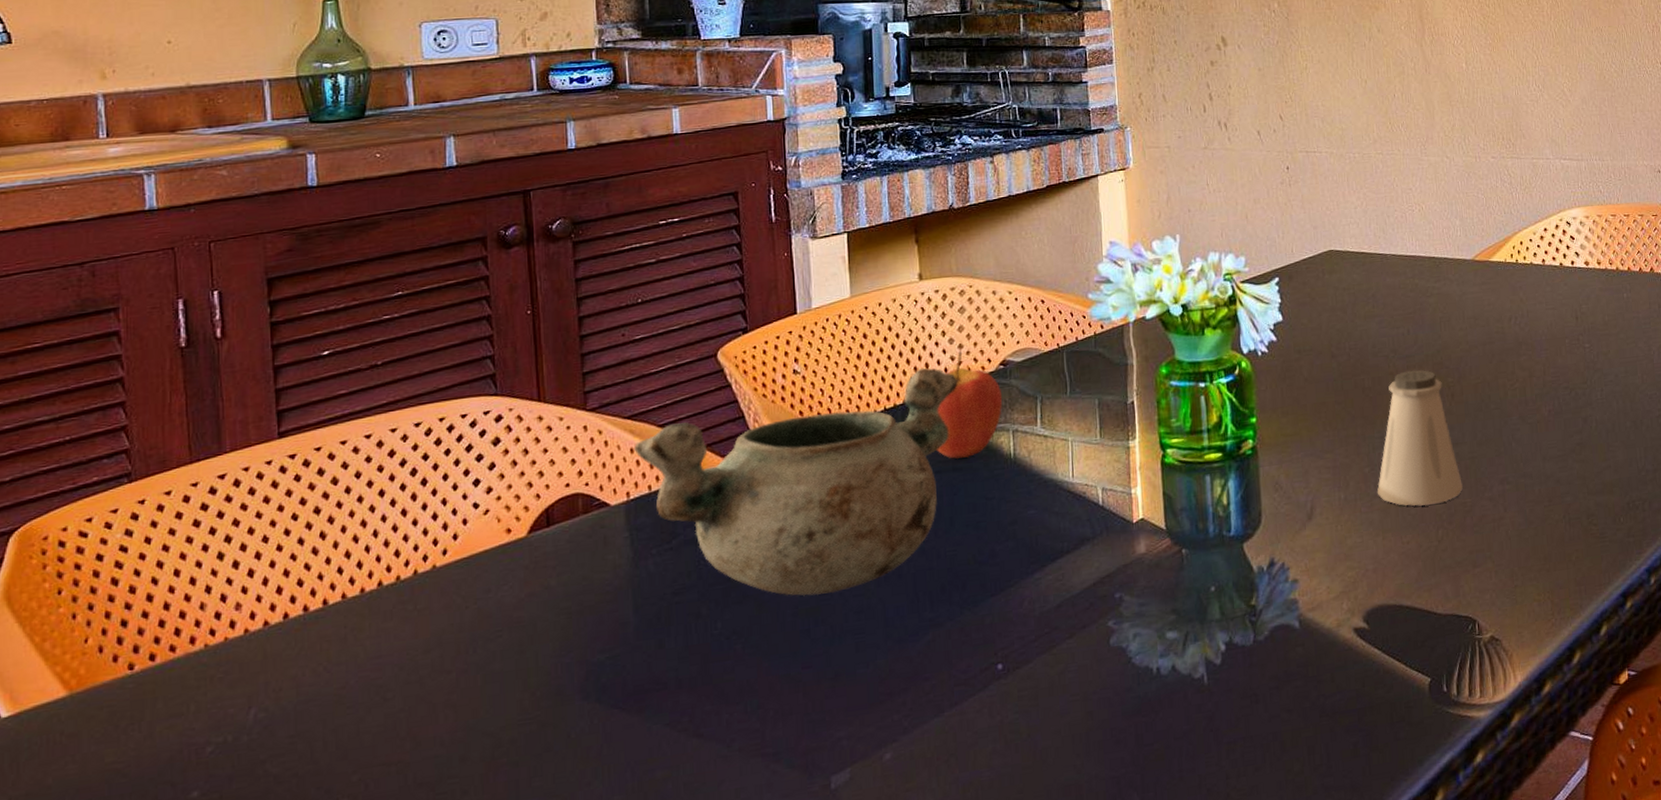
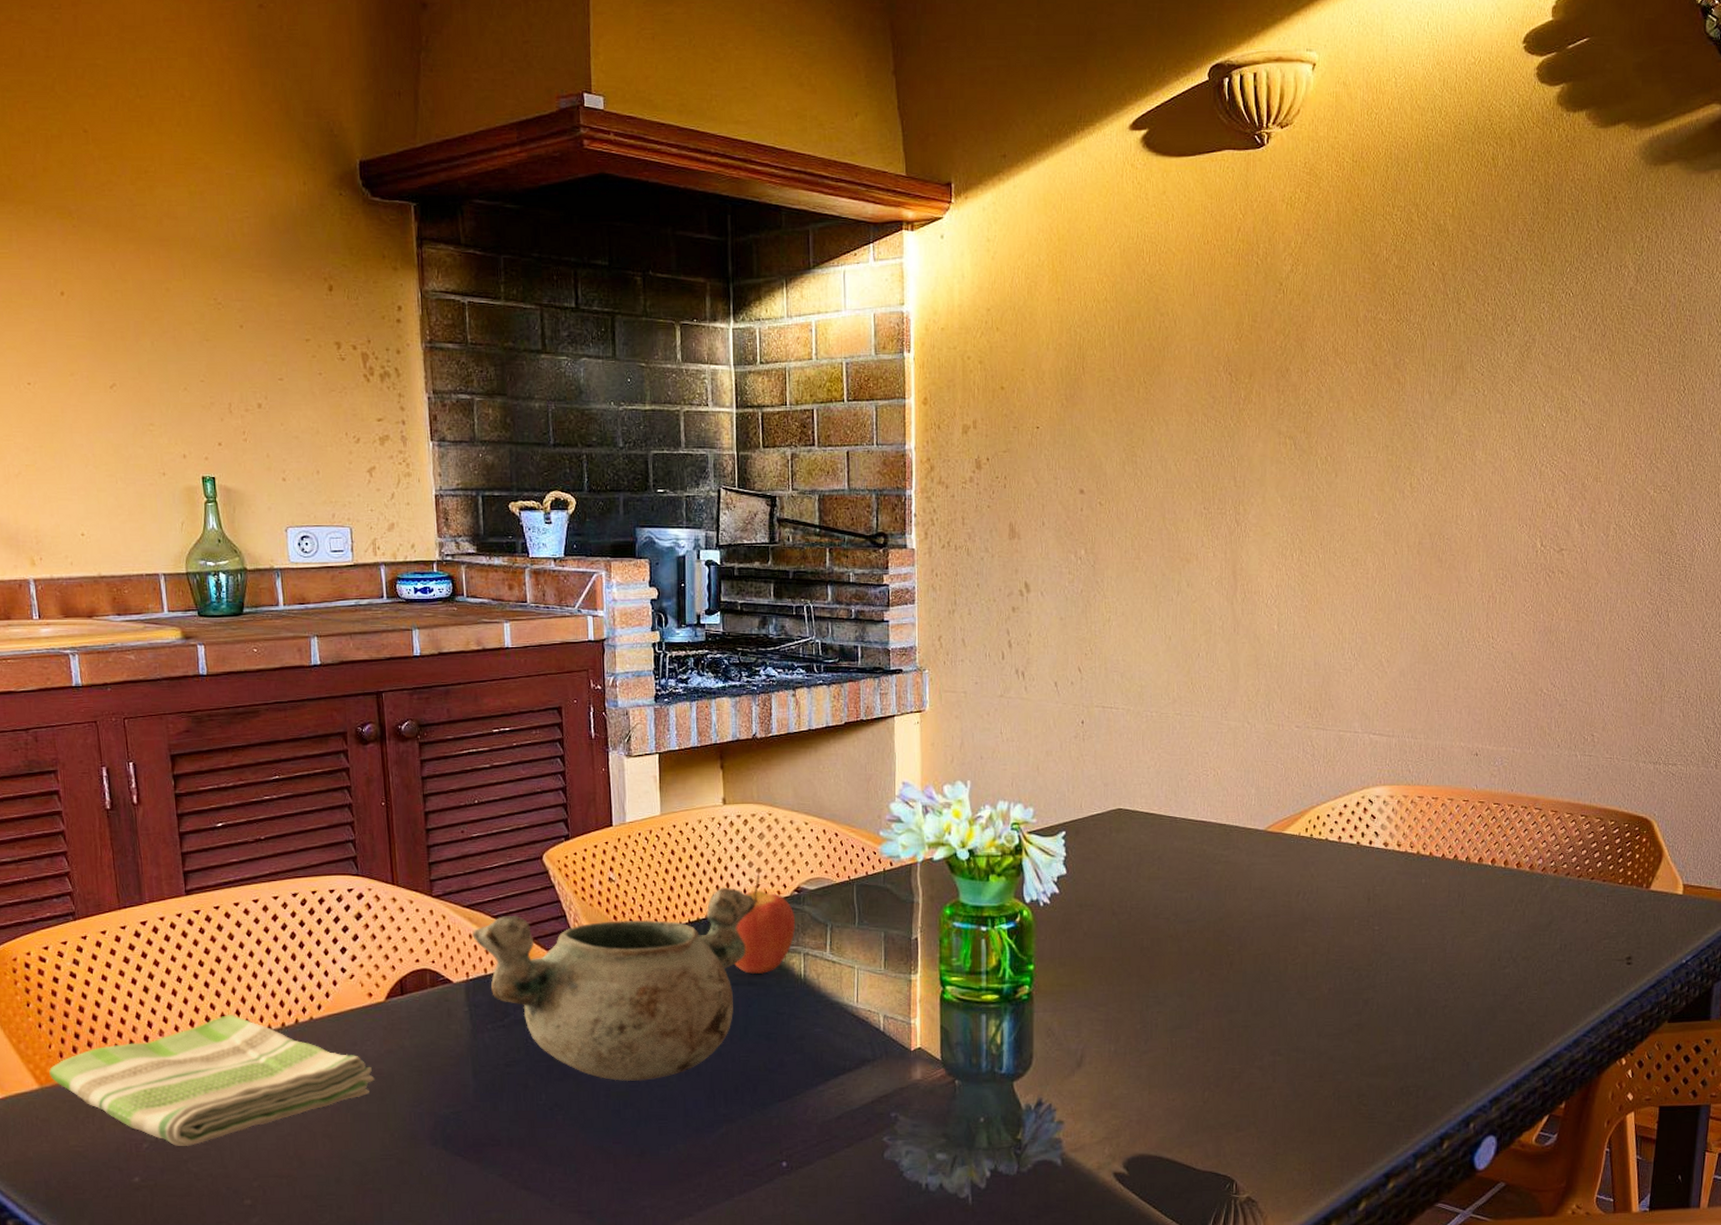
dish towel: none [83,574,512,745] -> present [49,1015,375,1146]
saltshaker: present [1377,370,1463,507] -> none [1146,935,1233,1068]

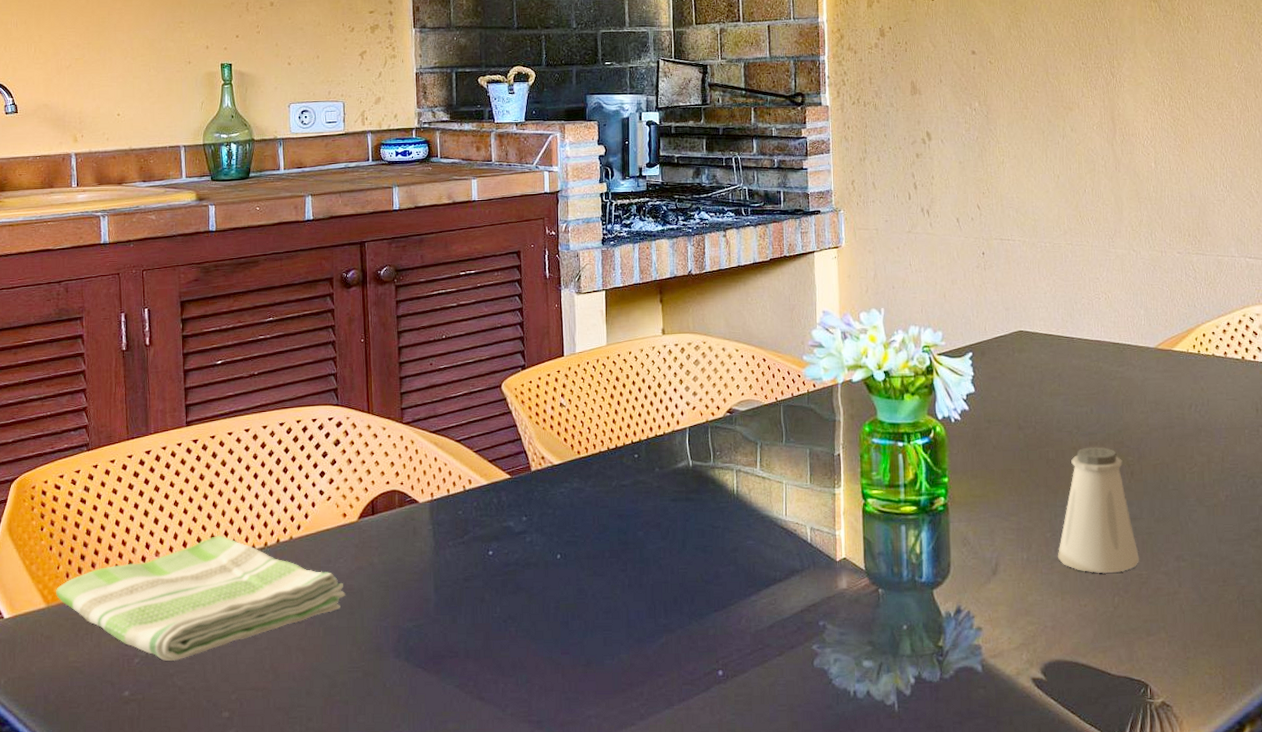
decorative bowl: present [471,887,757,1081] -> none [436,410,693,594]
fruit: present [734,875,796,975] -> none [673,398,729,491]
saltshaker: none [1146,935,1233,1068] -> present [1057,447,1139,574]

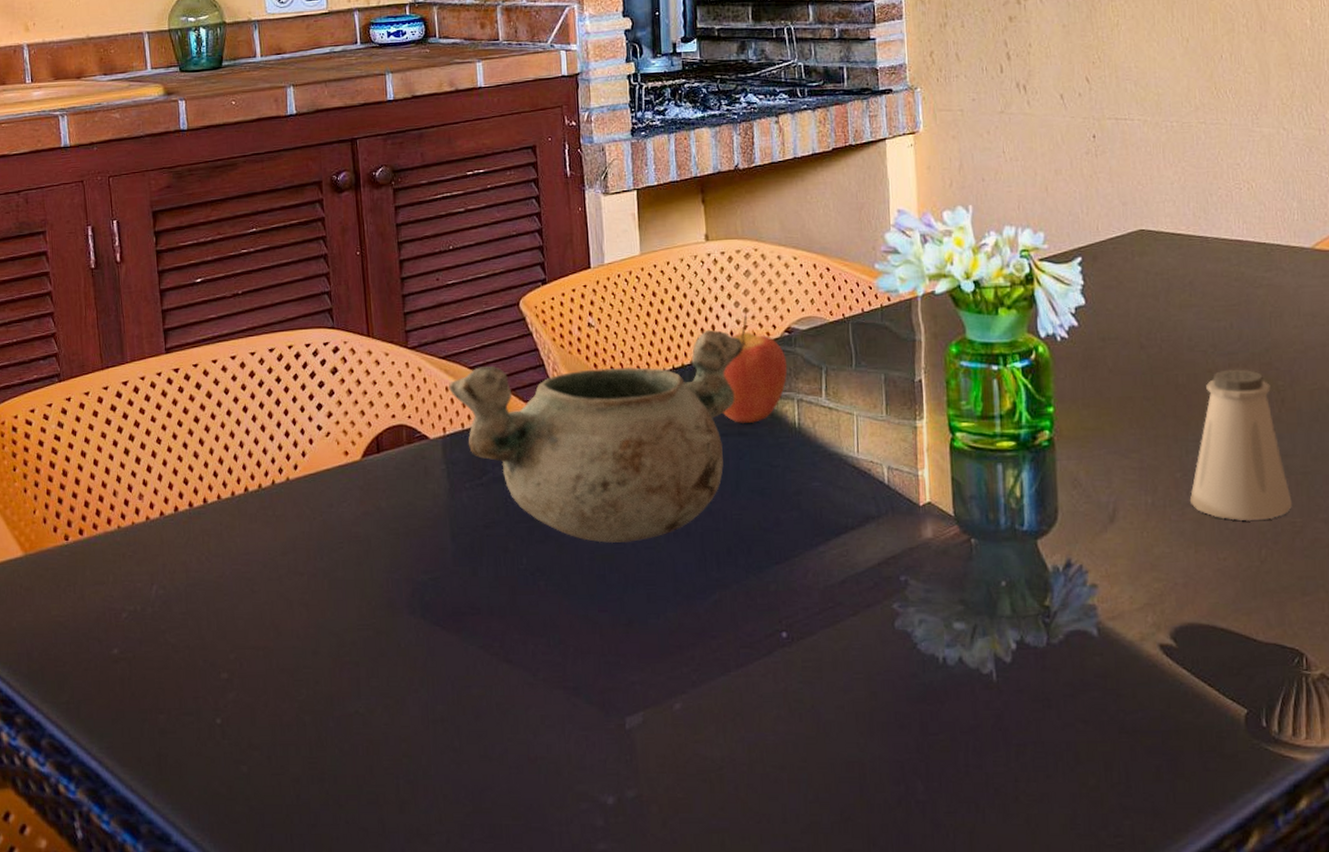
dish towel: present [56,536,346,661] -> none [33,477,351,616]
decorative bowl: none [436,410,693,594] -> present [448,329,744,543]
fruit: none [673,398,729,491] -> present [723,315,788,424]

